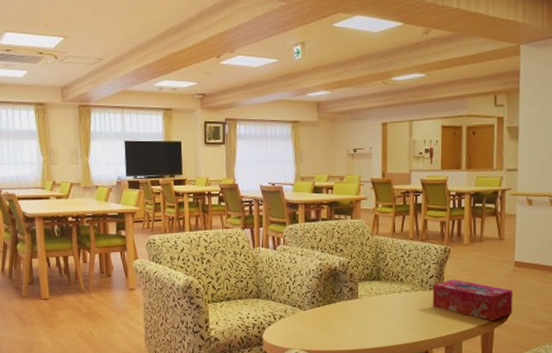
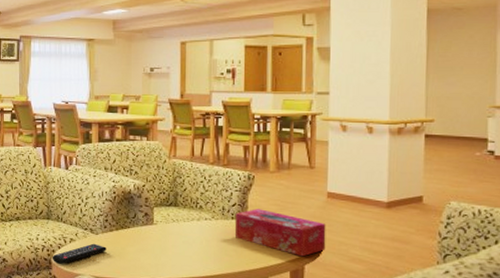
remote control: none [262,319,314,340] -> present [52,243,107,264]

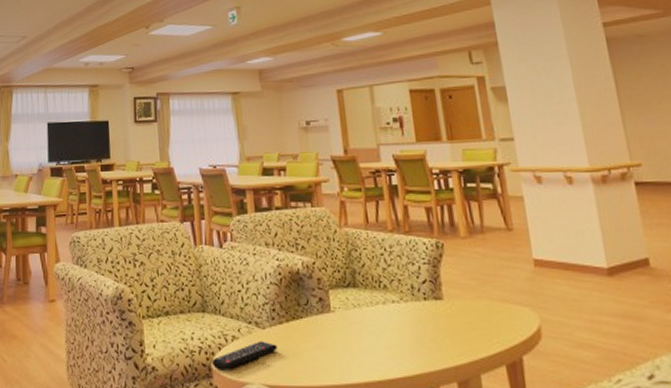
tissue box: present [234,209,326,257] -> none [427,285,545,345]

